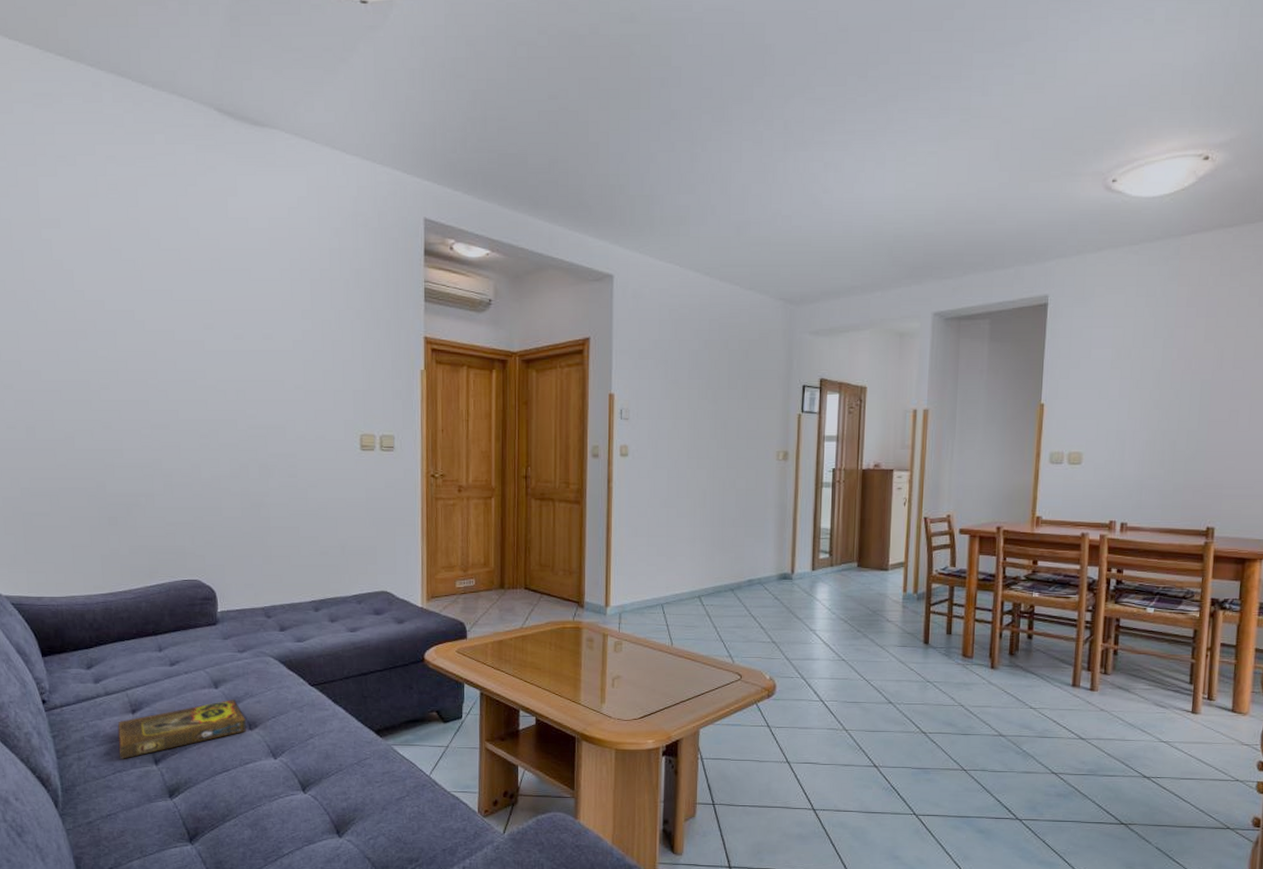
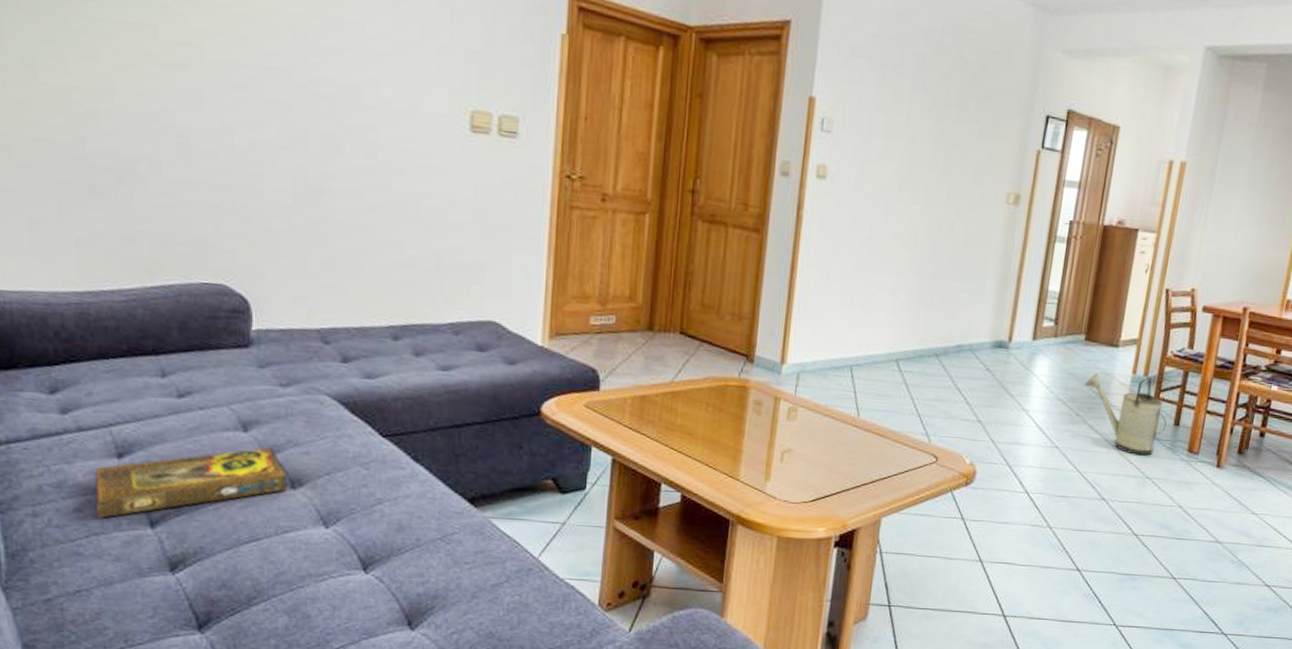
watering can: none [862,594,939,662] -> present [1085,374,1167,456]

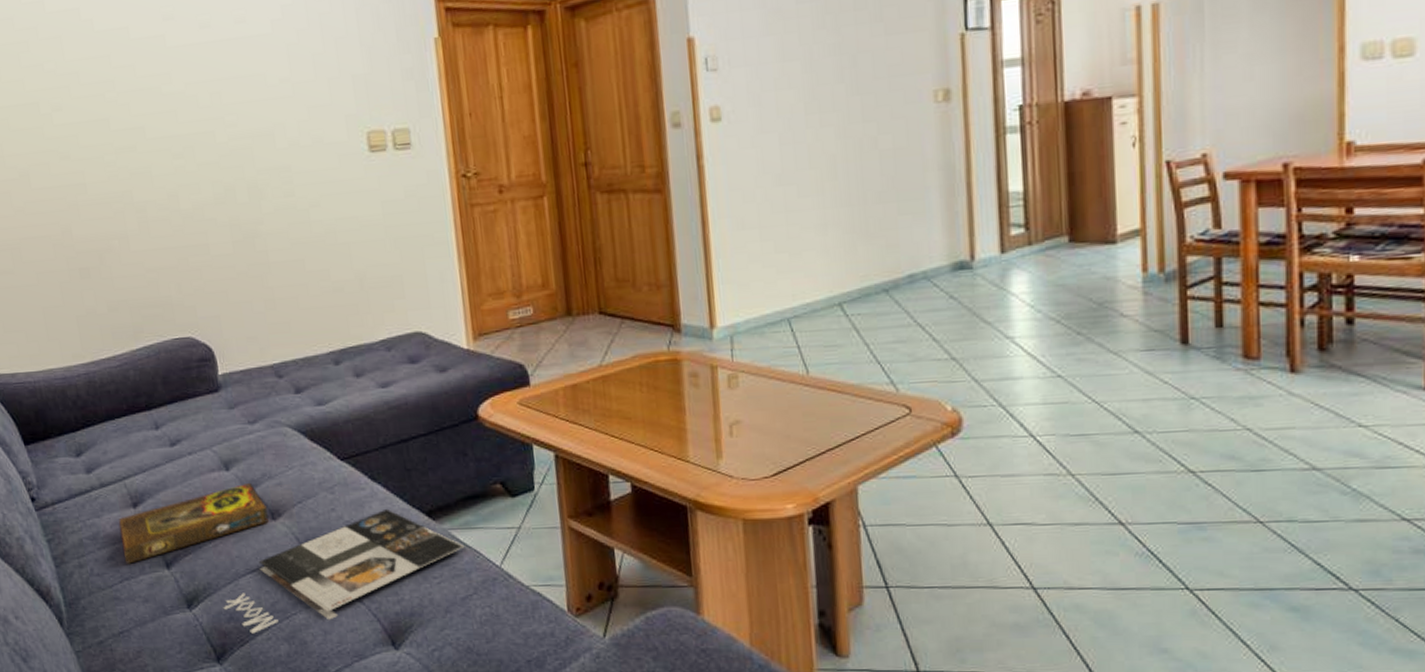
magazine: none [215,490,504,604] -> present [223,508,465,634]
watering can: present [1085,374,1167,456] -> none [1081,272,1204,372]

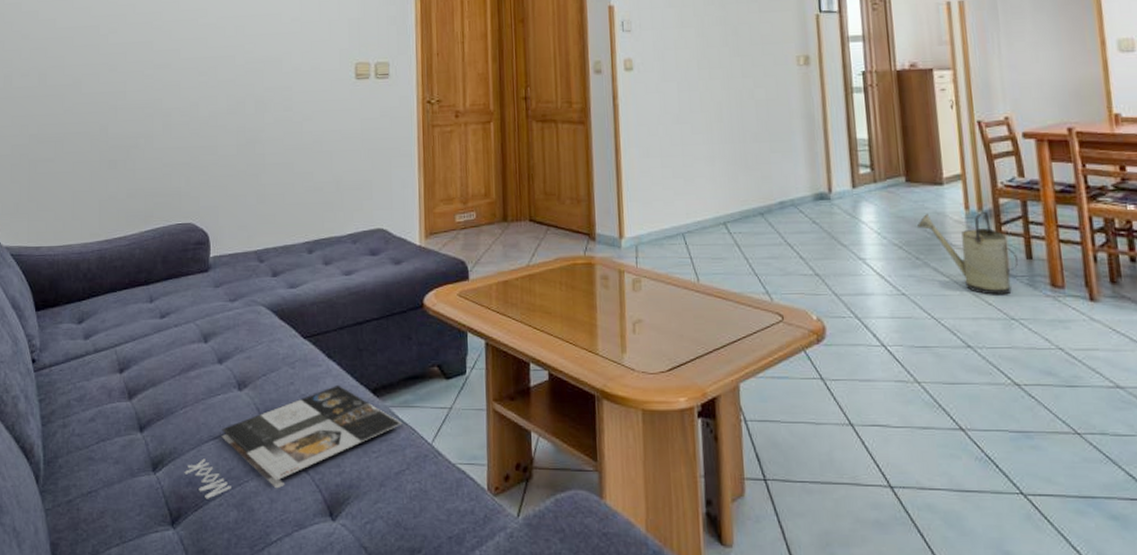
book: present [118,482,269,564] -> none [104,354,235,426]
watering can: none [1081,272,1204,372] -> present [917,211,1018,295]

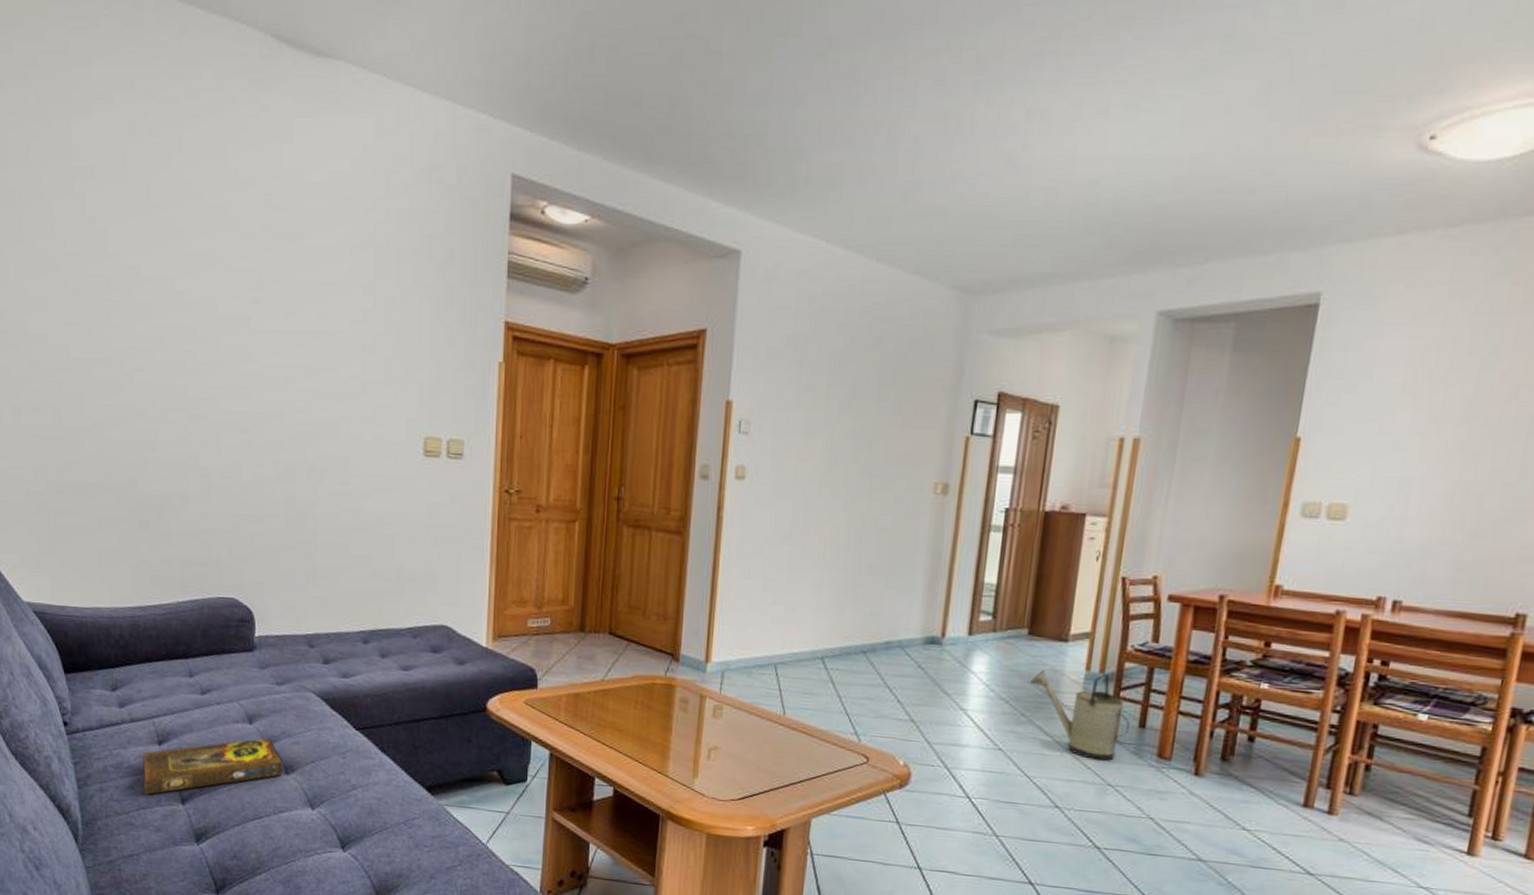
book: none [104,354,235,426] -> present [142,737,282,795]
magazine: present [184,384,403,499] -> none [228,778,457,873]

